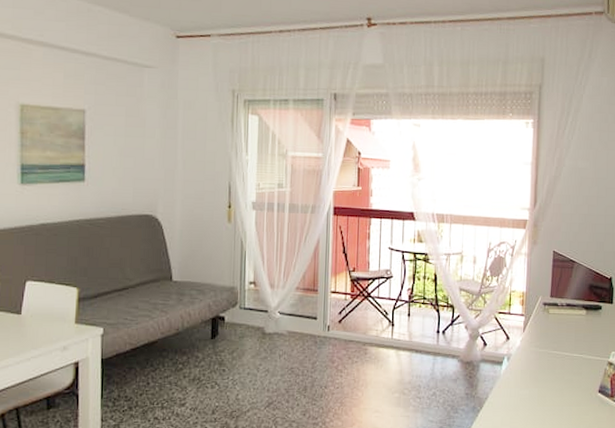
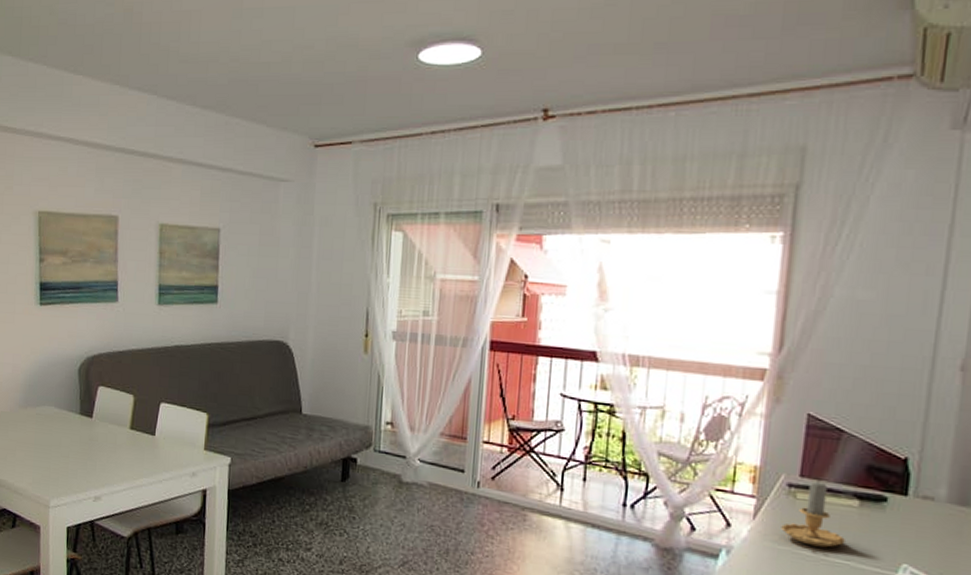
candle: none [541,298,579,347] -> present [781,480,845,548]

